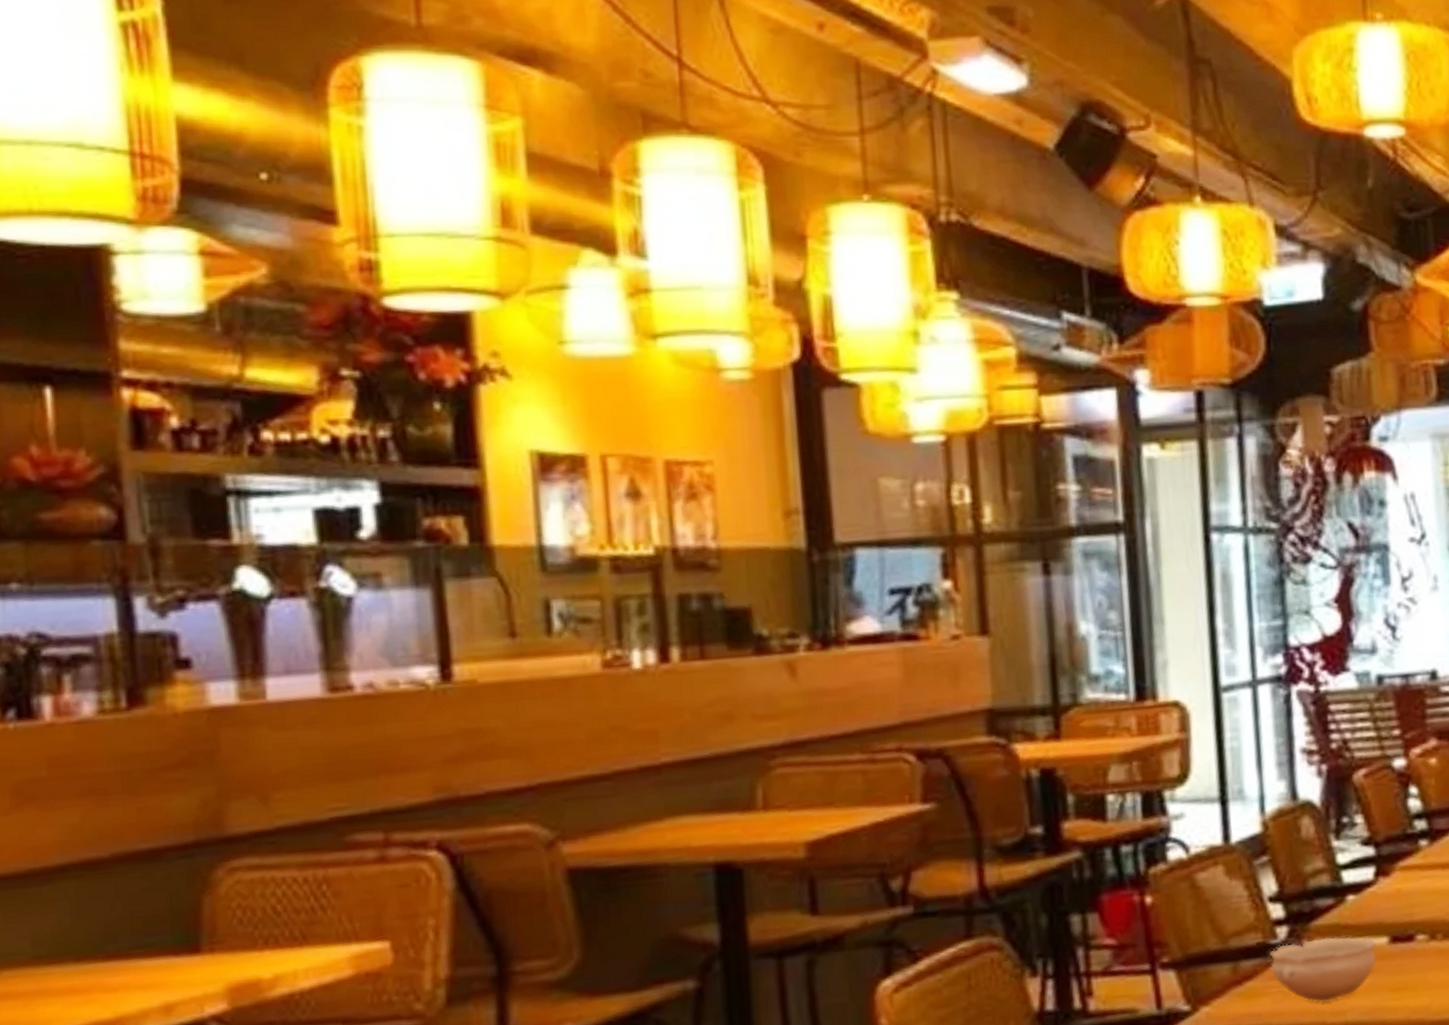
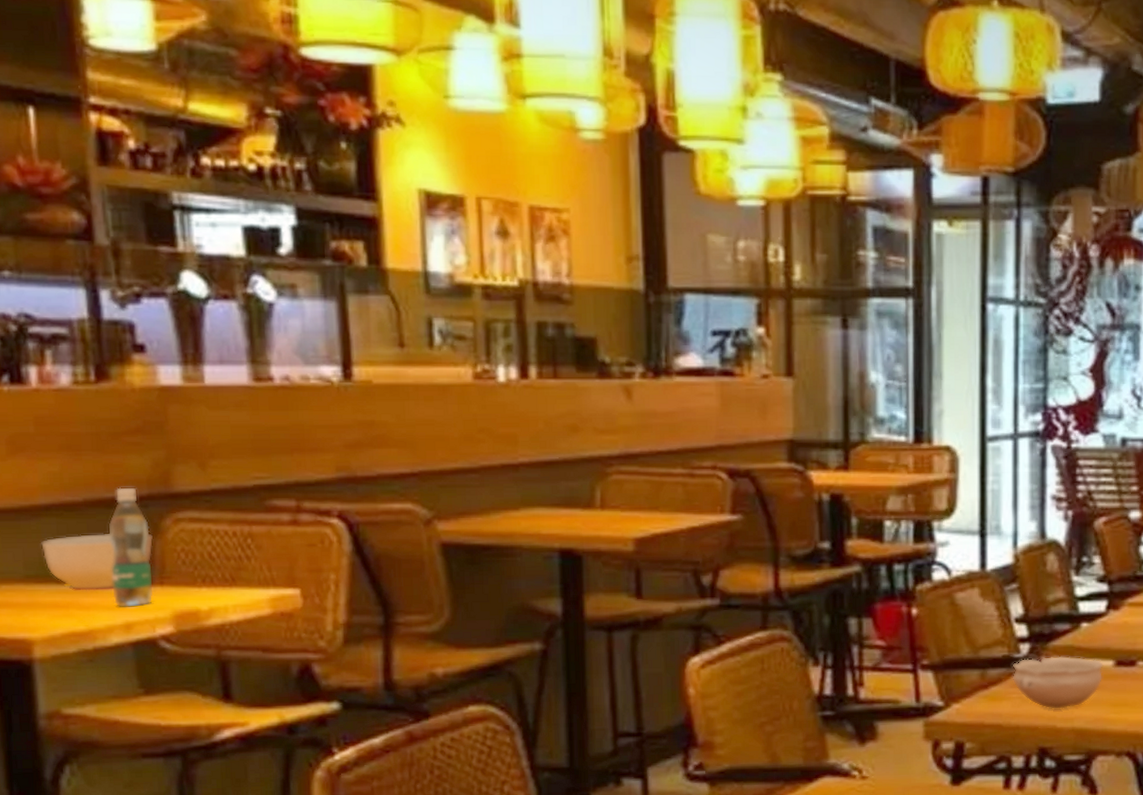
bowl: none [55,889,201,969] -> present [41,532,153,591]
bottle: none [142,835,202,985] -> present [108,487,154,607]

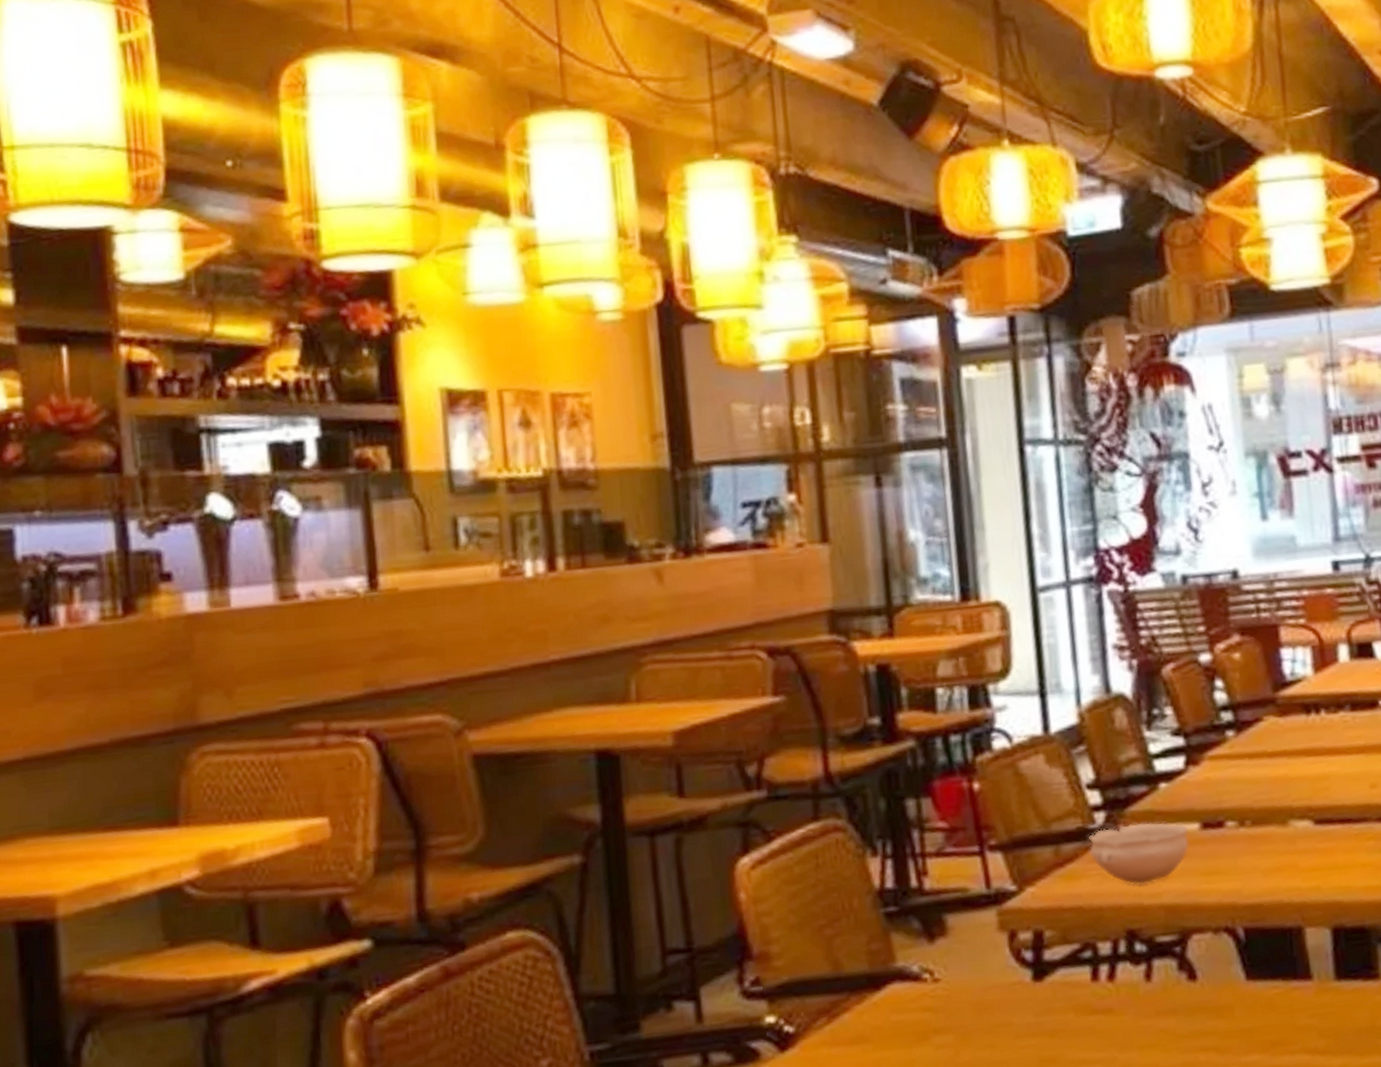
bowl: present [41,532,153,591] -> none [66,770,179,839]
bottle: present [108,487,154,607] -> none [134,724,179,853]

